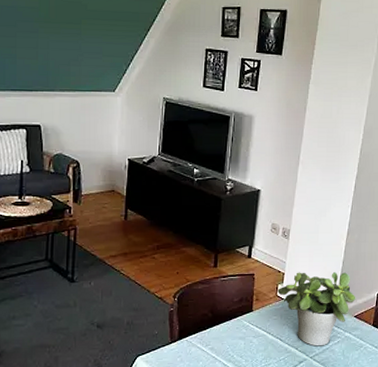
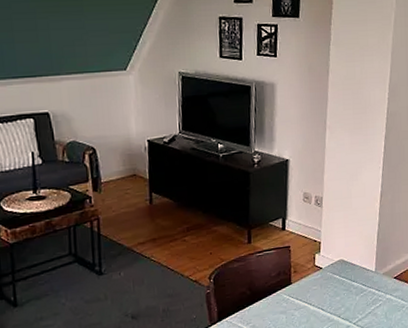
potted plant: present [277,271,356,347] -> none [315,235,394,312]

